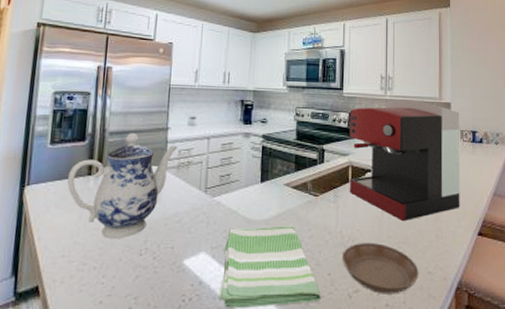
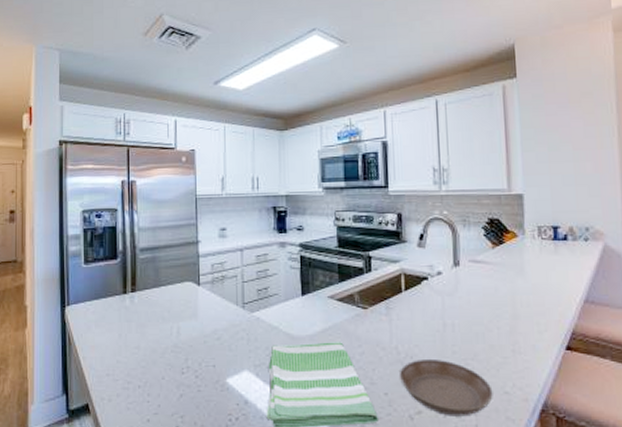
teapot: present [67,133,178,238] -> none [104,249,210,357]
coffee maker: present [349,99,460,221] -> none [397,194,542,334]

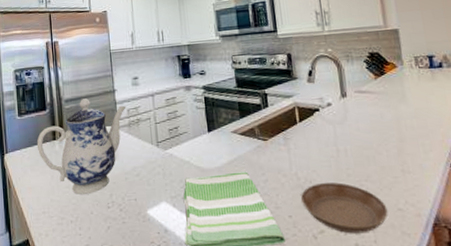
teapot: none [104,249,210,357] -> present [36,98,126,194]

